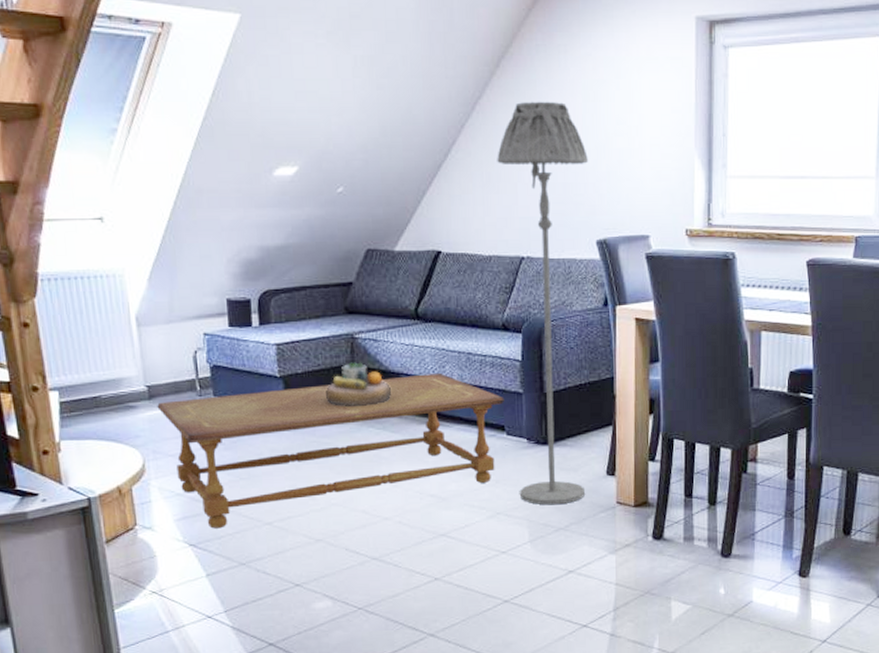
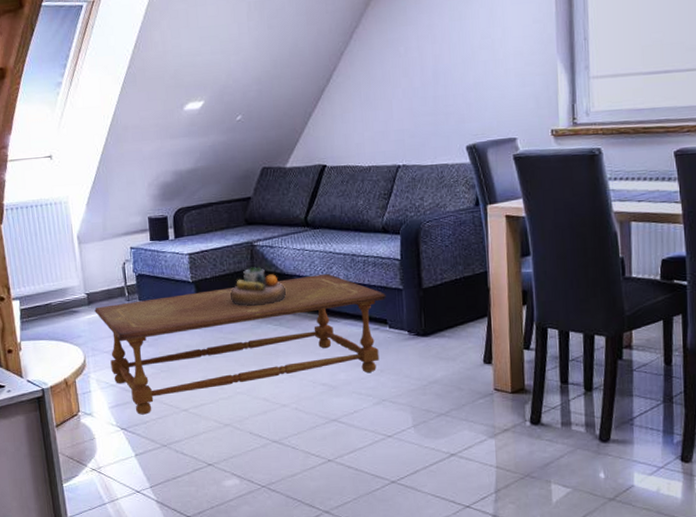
floor lamp: present [497,101,589,505] -> none [373,24,464,393]

